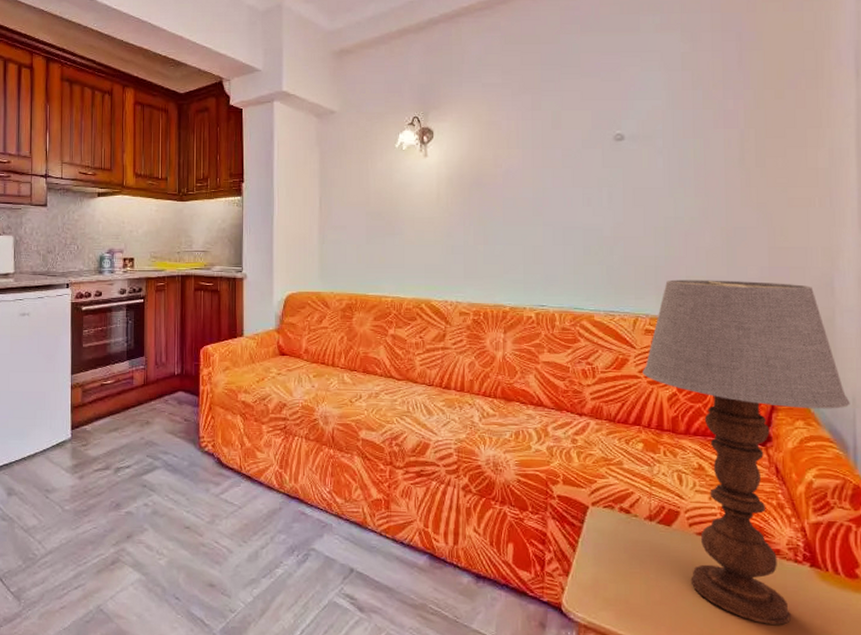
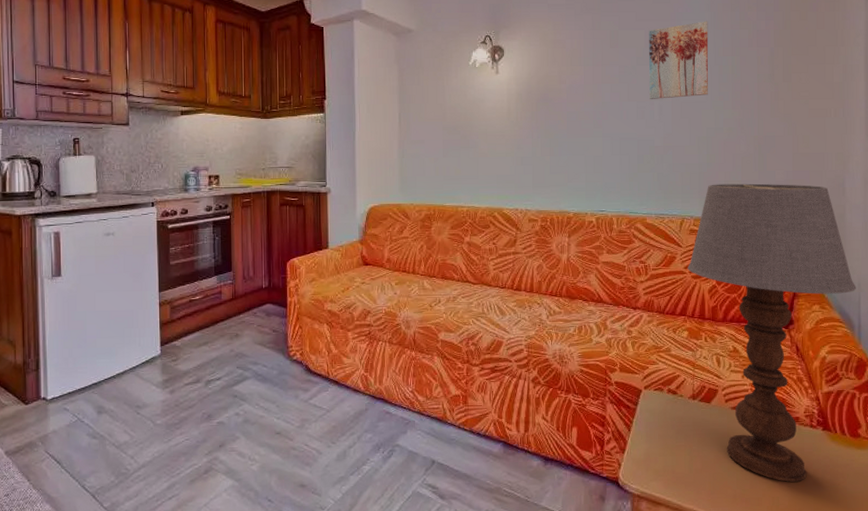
wall art: none [596,100,666,185] -> present [648,21,709,99]

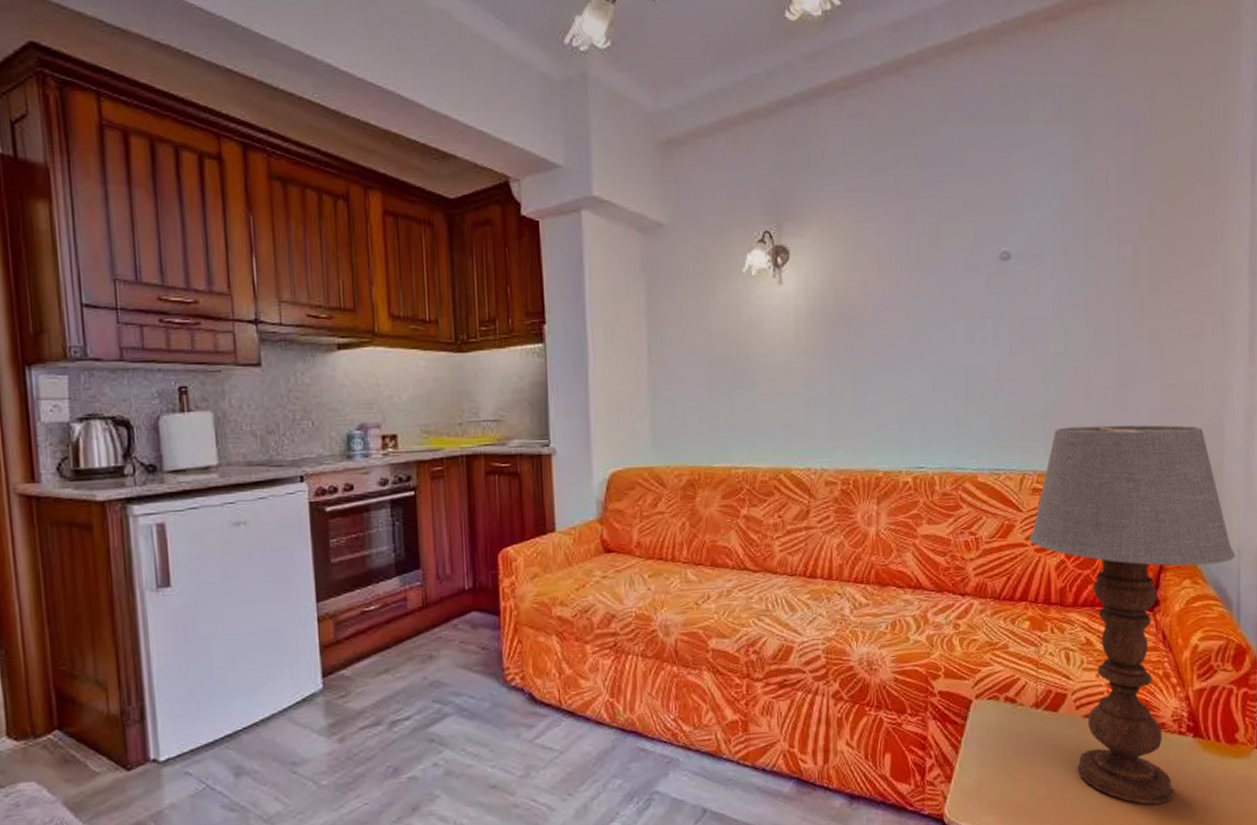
wall art: present [648,21,709,99] -> none [979,209,1056,316]

